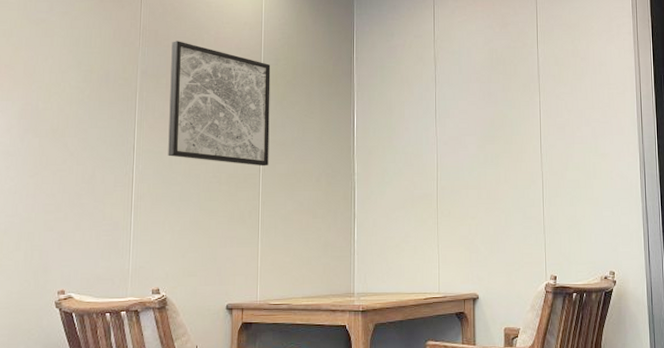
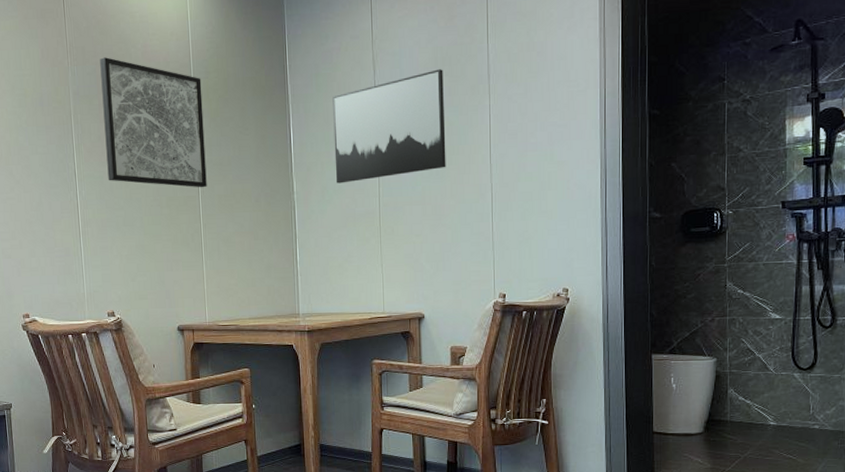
wall art: none [396,68,500,167] -> present [332,69,446,184]

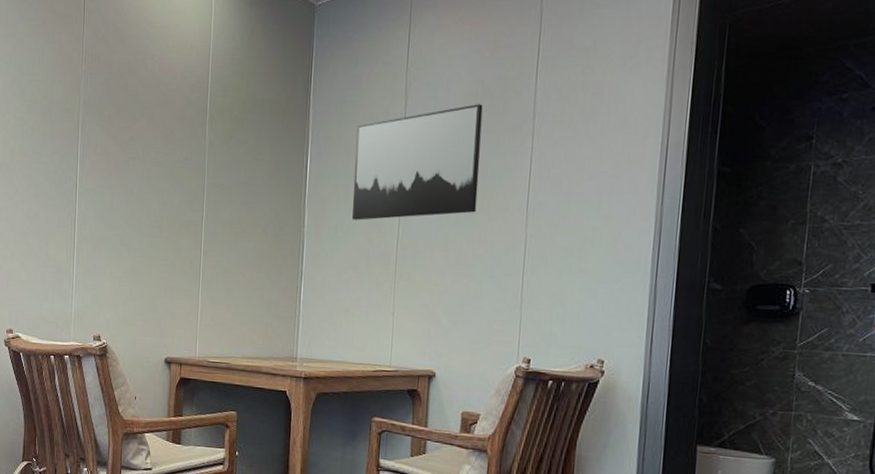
wall art: present [100,57,207,188] -> none [109,67,218,213]

